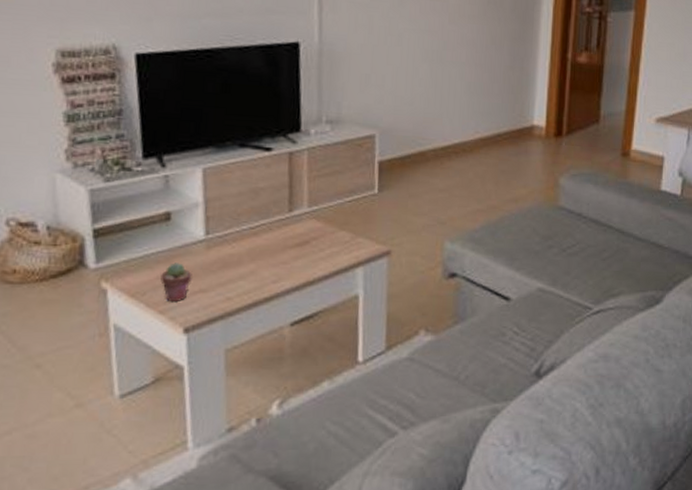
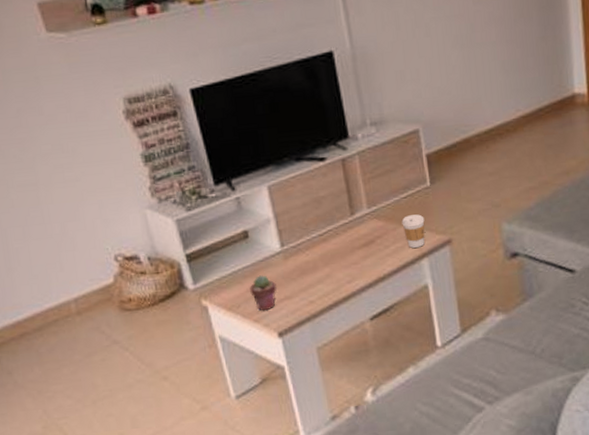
coffee cup: none [341,220,366,255] -> present [401,214,425,248]

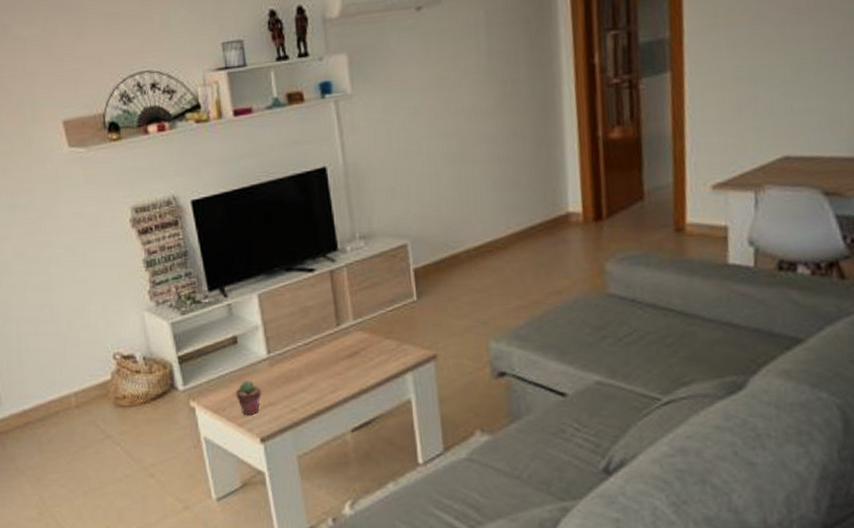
coffee cup: present [401,214,425,248] -> none [386,328,410,361]

